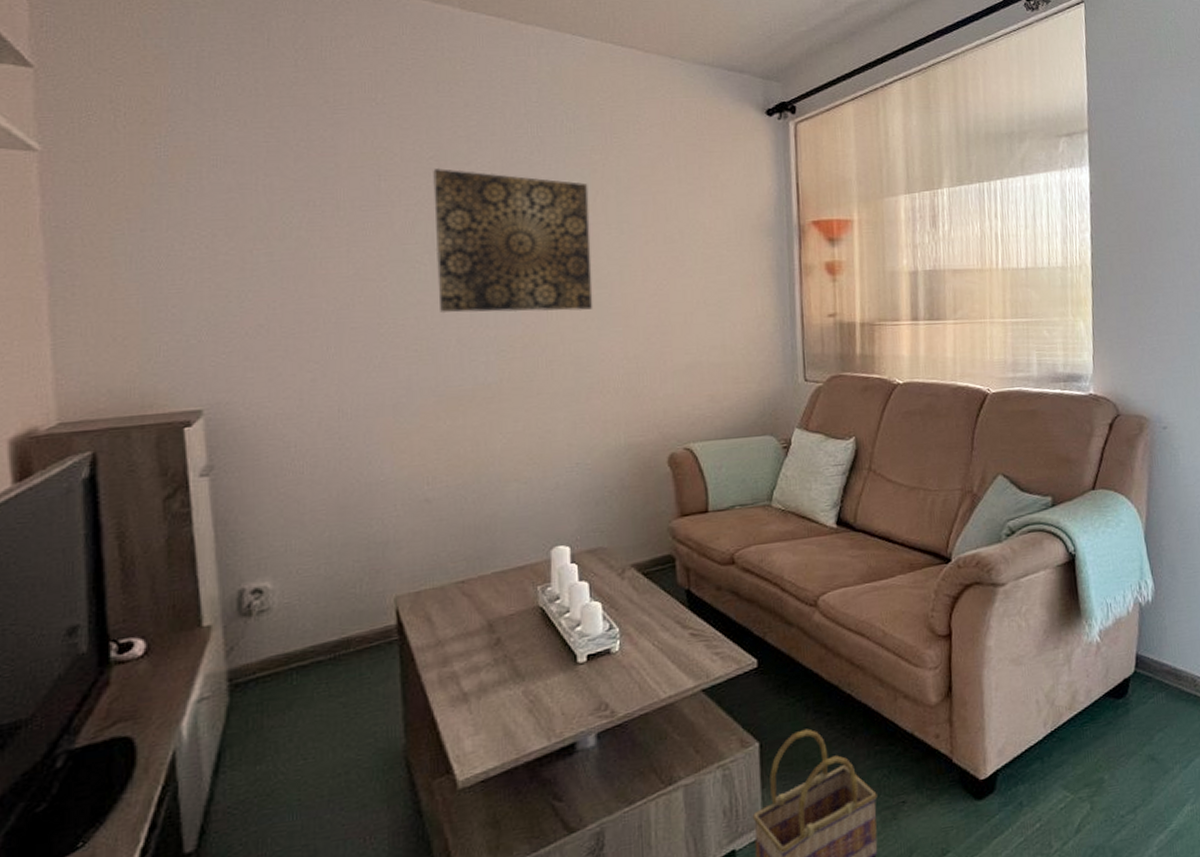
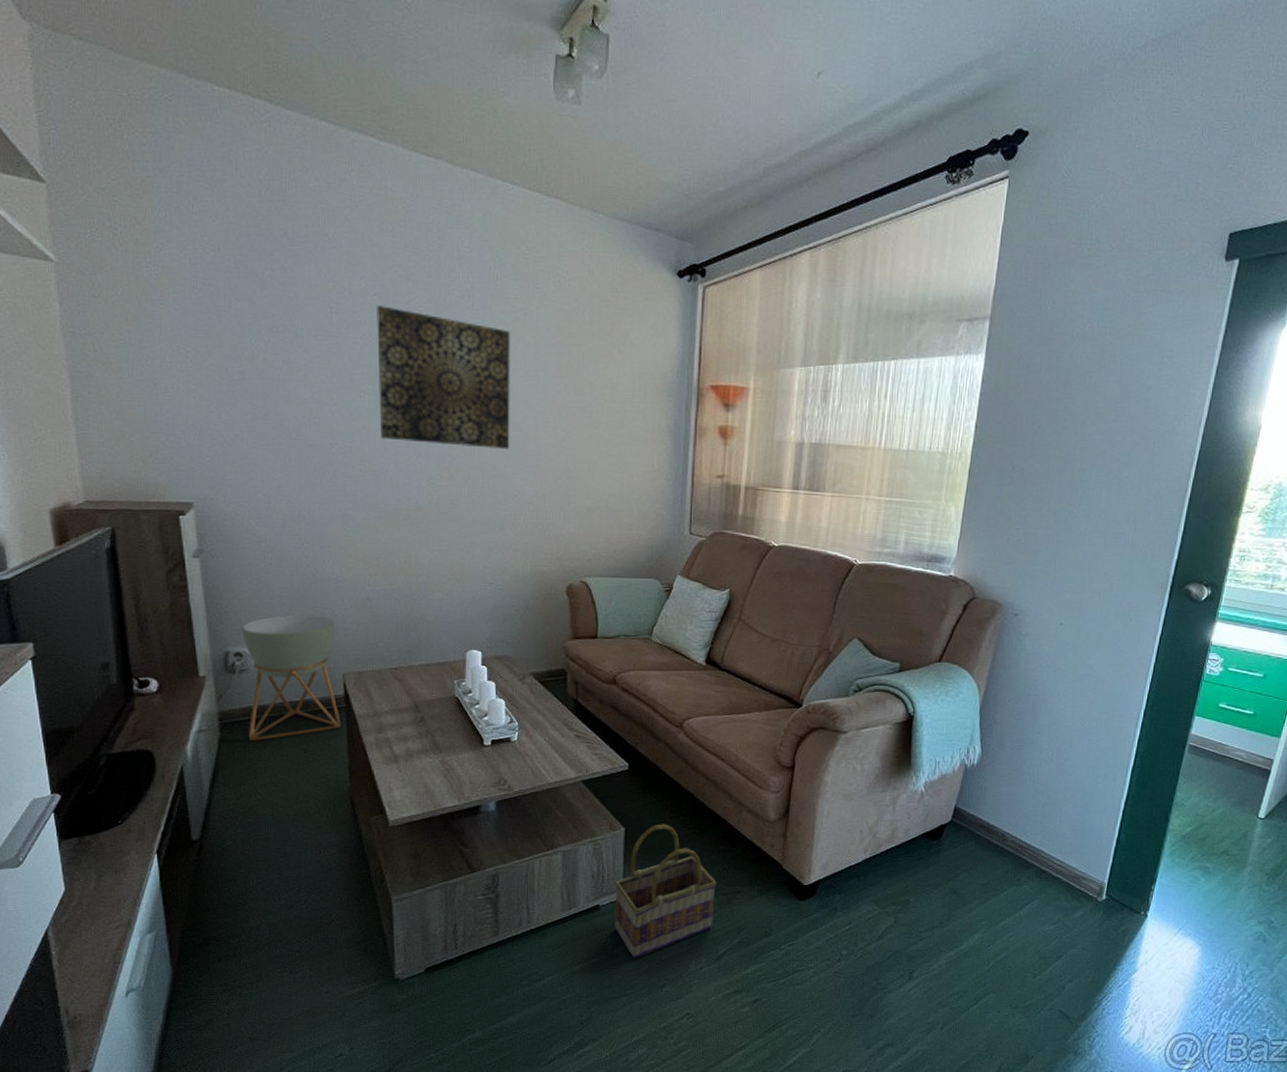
planter: none [261,528,393,703] -> present [241,614,341,741]

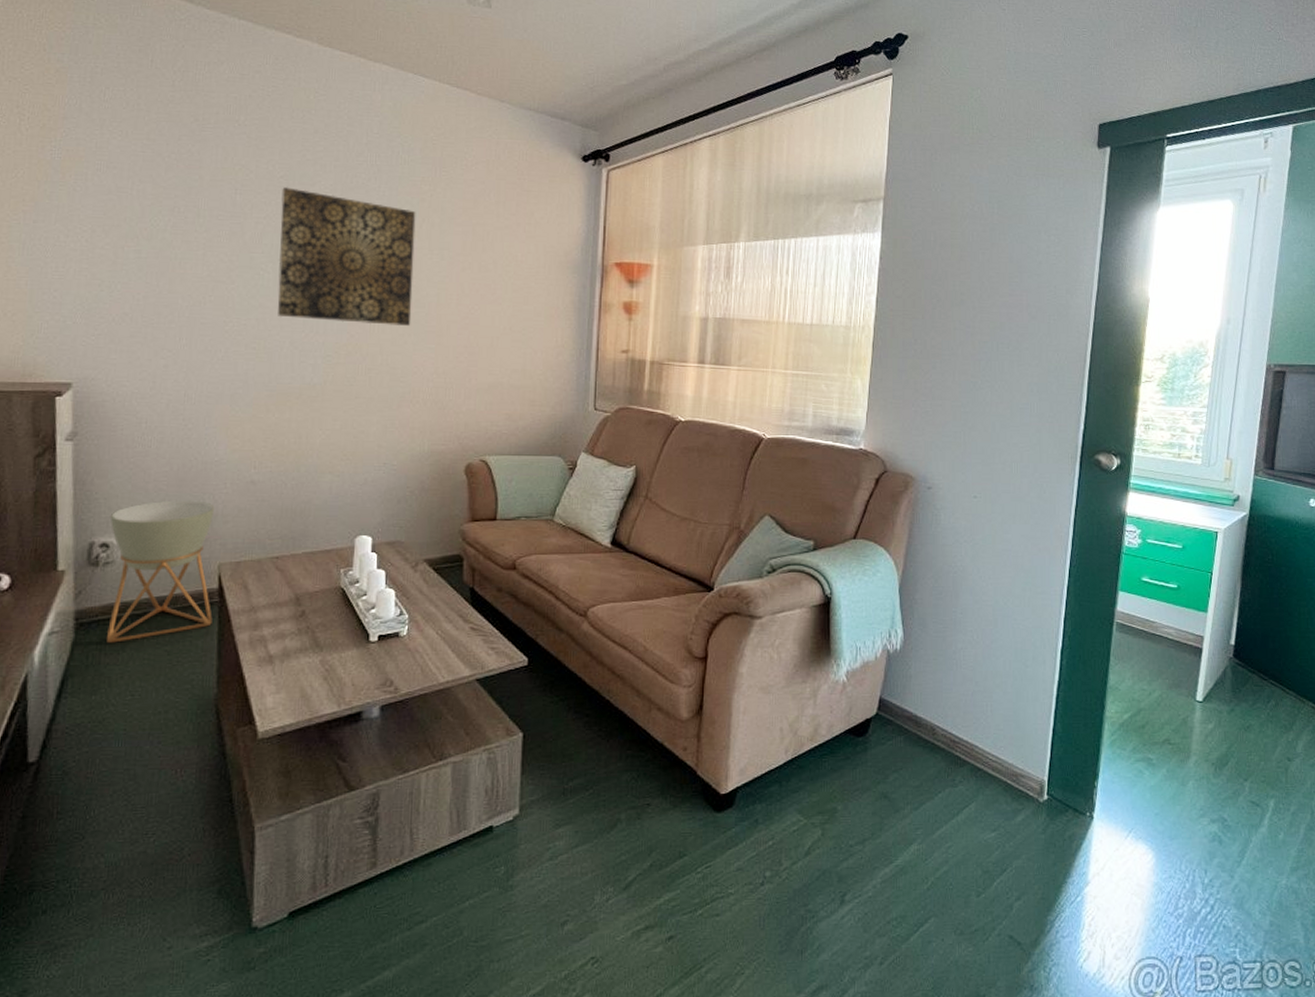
basket: present [614,823,717,959] -> none [510,726,625,891]

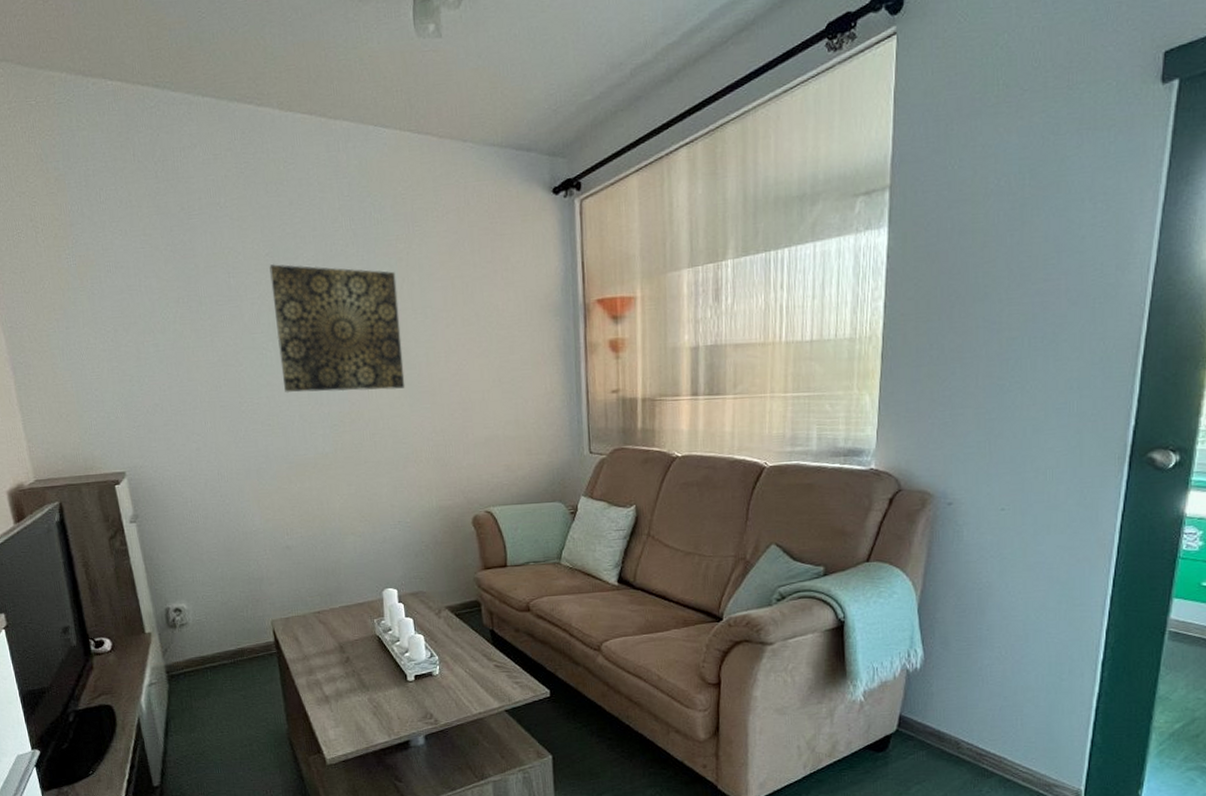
planter: present [107,500,215,643] -> none [177,567,274,690]

